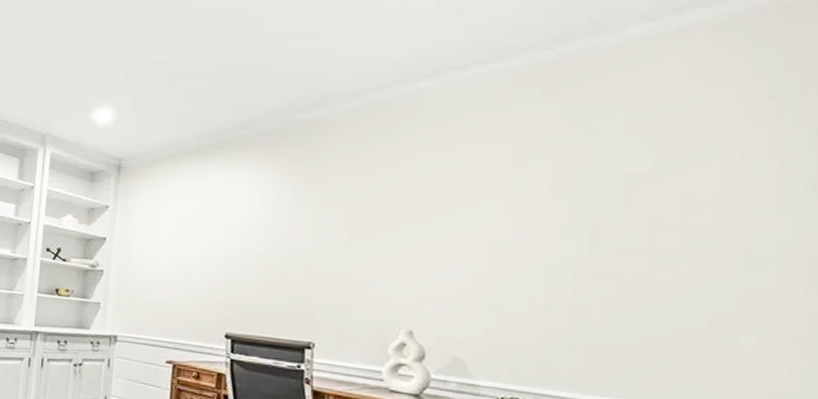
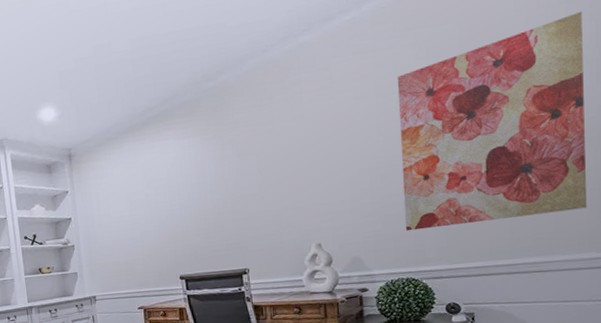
wall art: none [528,112,798,361] -> present [397,11,588,231]

